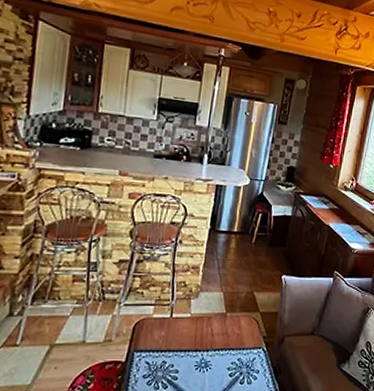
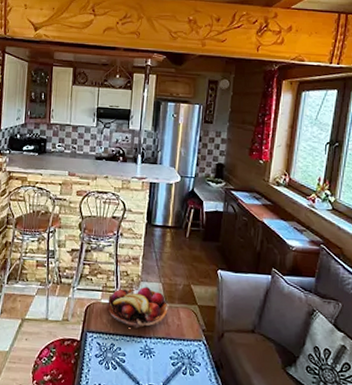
fruit basket: none [160,297,229,342] -> present [108,287,169,329]

